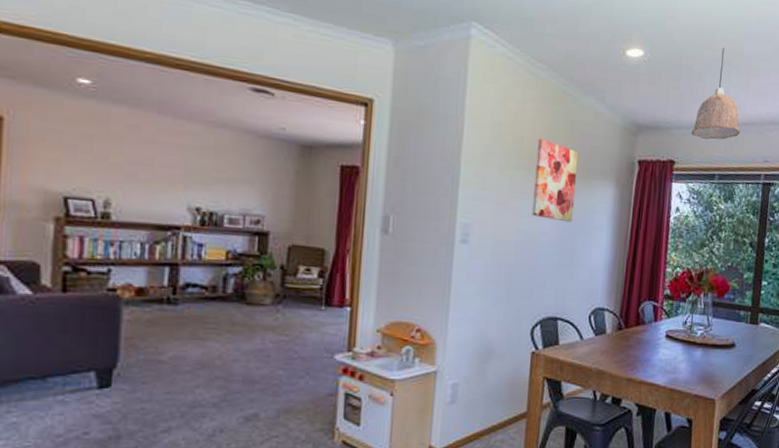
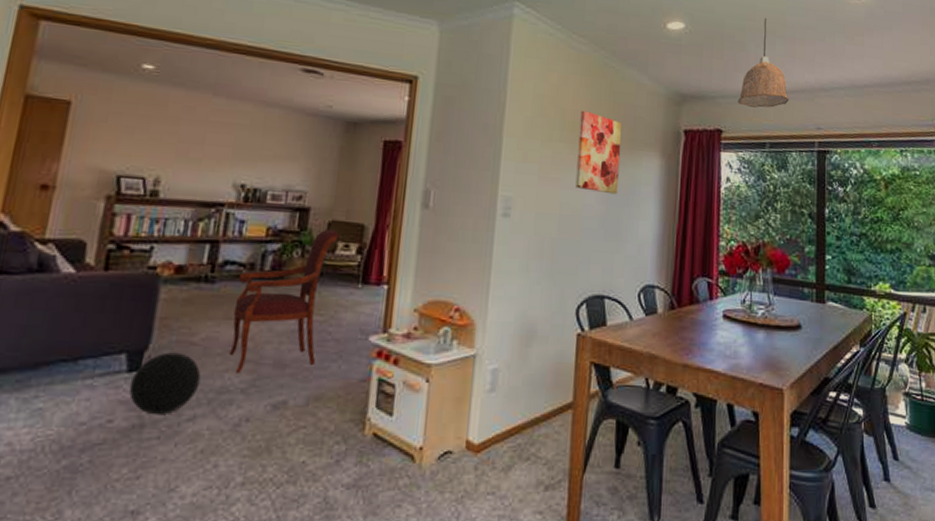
decorative ball: none [101,370,172,426] -> present [128,352,201,414]
armchair: none [199,252,301,390] -> present [229,228,340,374]

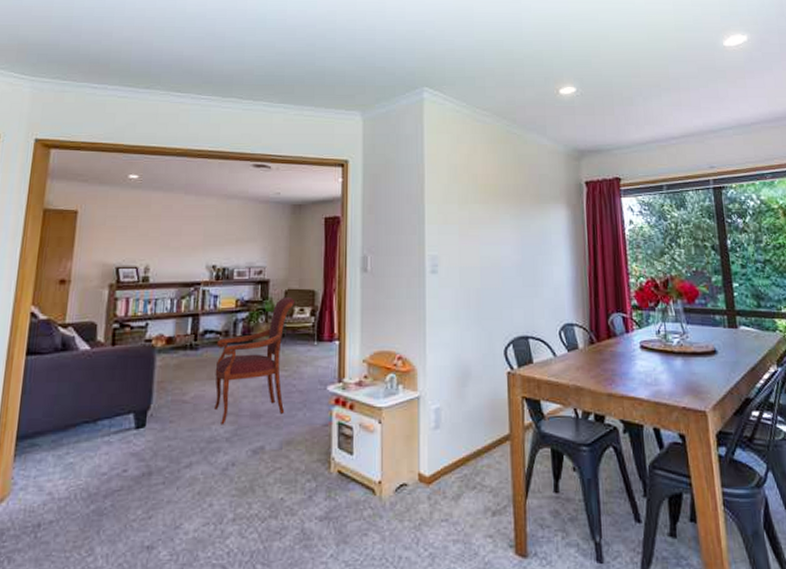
decorative ball: present [128,352,201,414] -> none [137,410,193,463]
wall art: present [575,110,623,195] -> none [490,174,531,245]
pendant lamp: present [738,18,789,108] -> none [632,74,681,154]

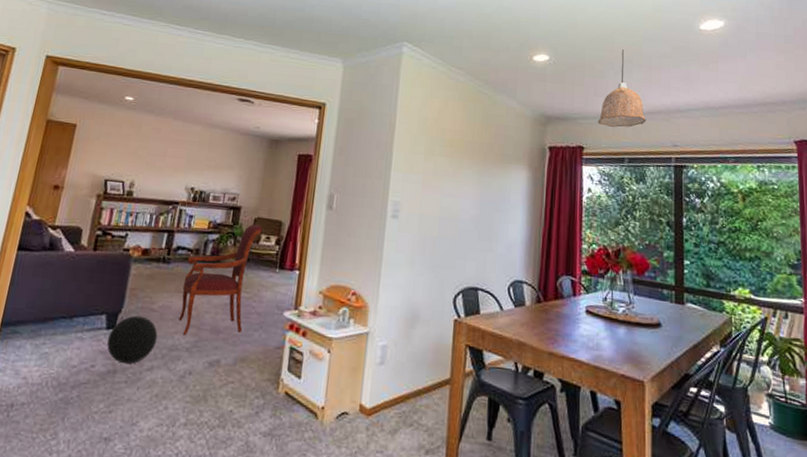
decorative ball: none [137,410,193,463] -> present [106,315,158,364]
pendant lamp: none [632,74,681,154] -> present [598,49,646,127]

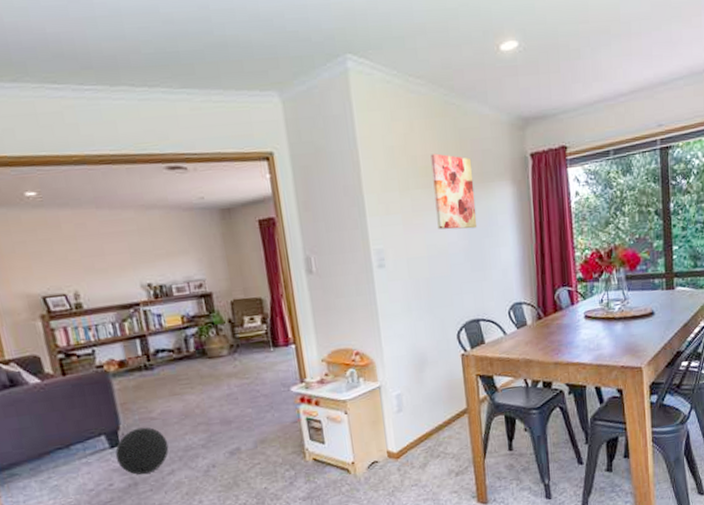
armchair: present [179,223,263,336] -> none [171,307,254,435]
wall art: none [453,130,494,202] -> present [430,153,478,230]
pendant lamp: present [598,49,646,127] -> none [579,17,629,117]

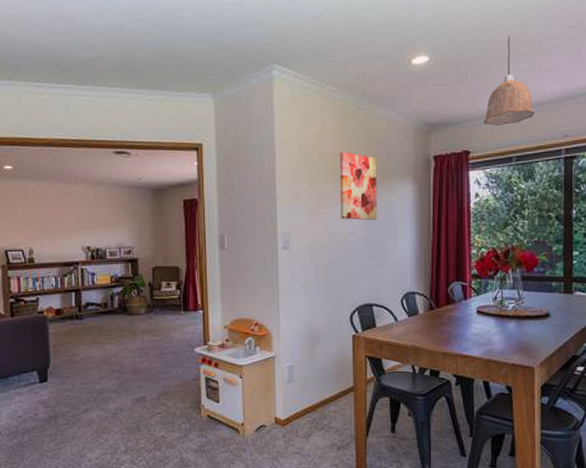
decorative ball: present [115,427,169,475] -> none [43,368,87,409]
pendant lamp: none [579,17,629,117] -> present [483,36,535,126]

